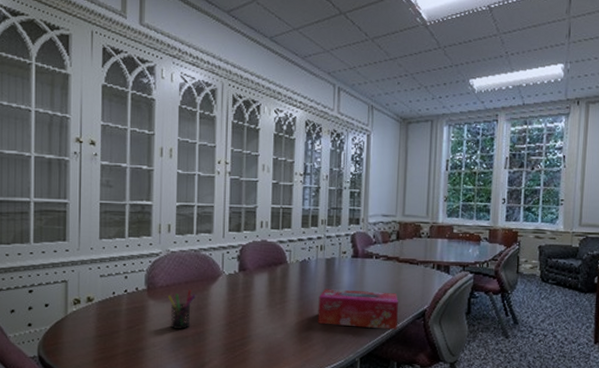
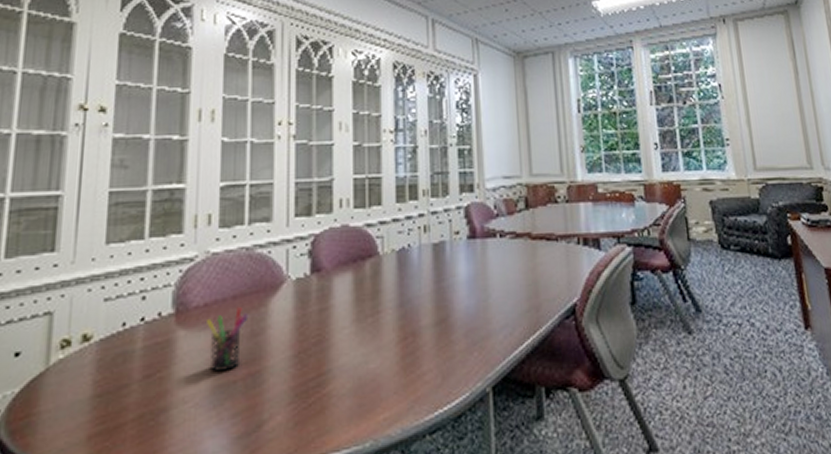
tissue box: present [317,289,398,330] -> none [426,283,540,341]

